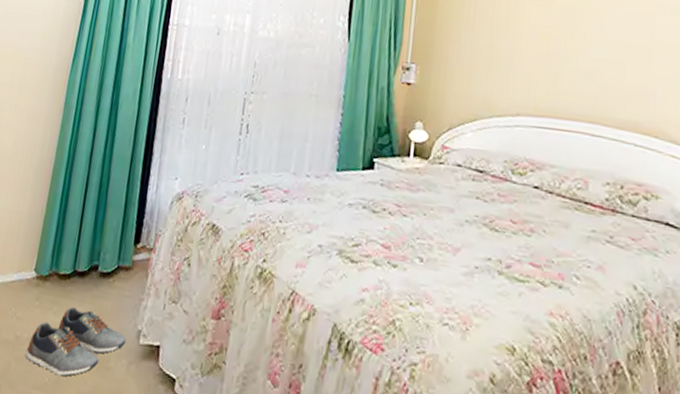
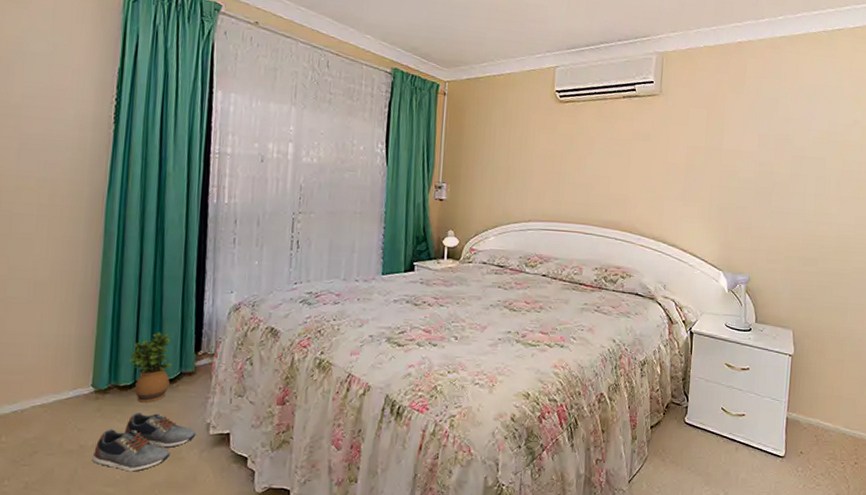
potted plant: none [71,217,113,297] -> present [129,332,172,403]

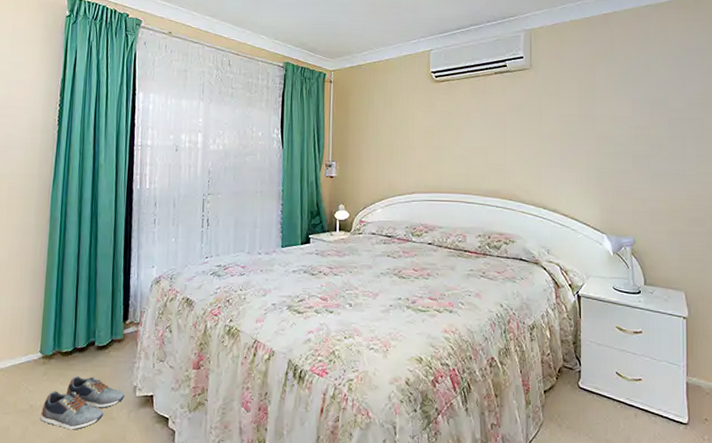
potted plant: present [129,332,172,403] -> none [69,303,105,367]

